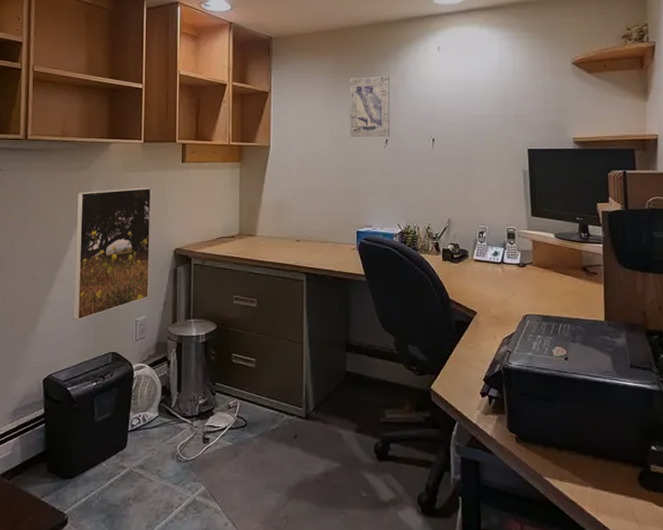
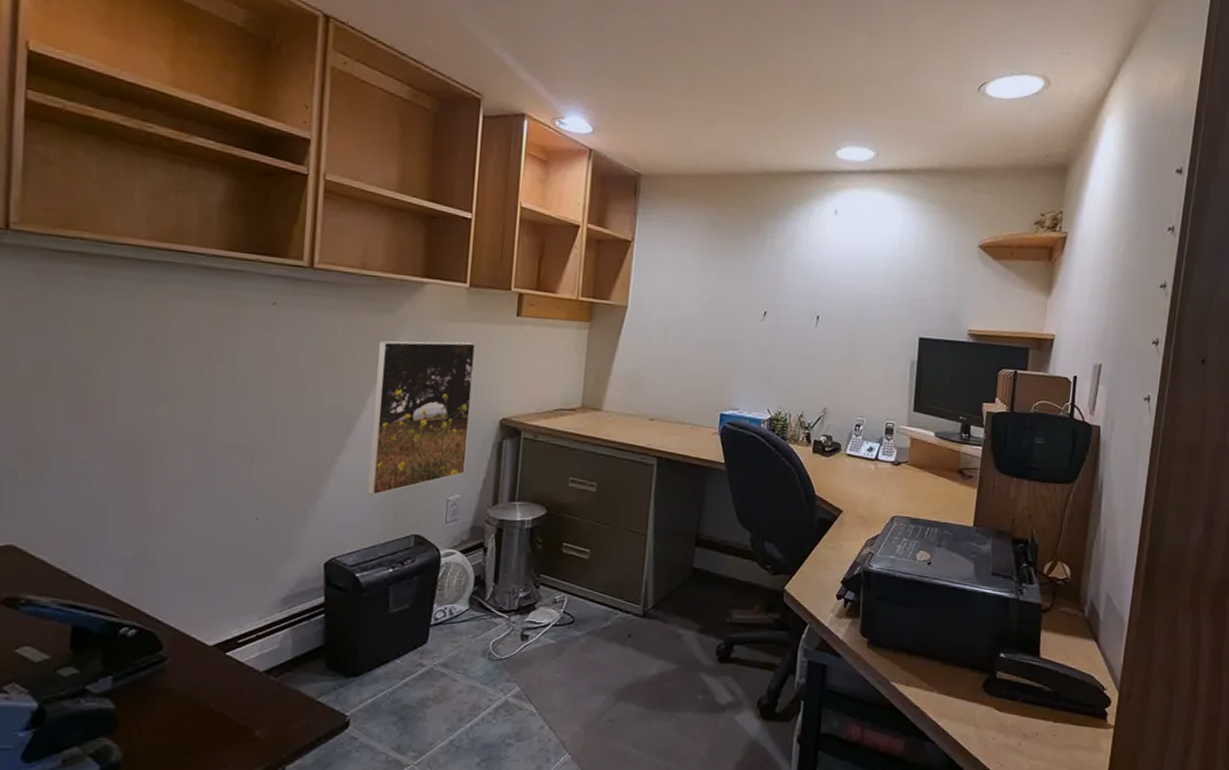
wall art: present [350,75,391,137] -> none [724,235,776,309]

